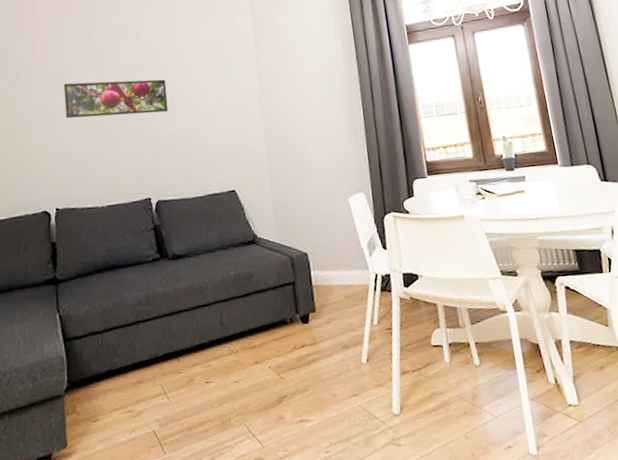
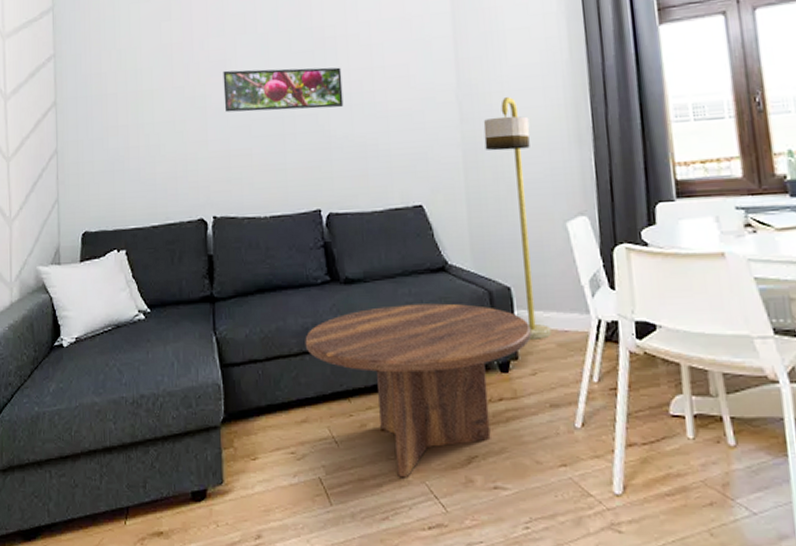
coffee table: none [139,269,326,422] -> present [305,303,532,478]
floor lamp: none [281,101,341,294] -> present [483,97,552,339]

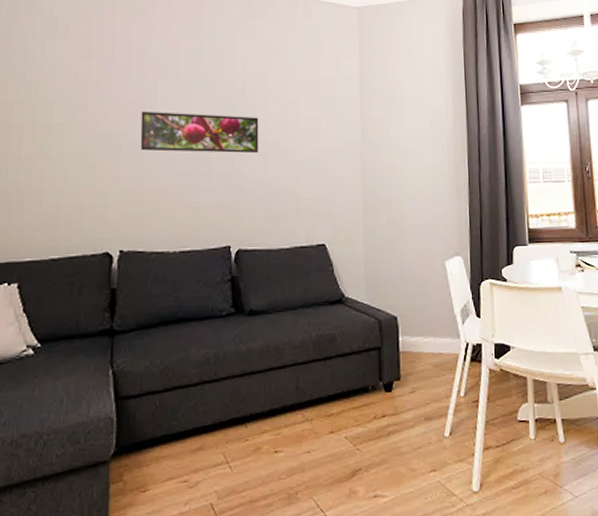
coffee table: present [305,303,532,478] -> none [206,331,413,496]
floor lamp: present [483,97,552,339] -> none [381,154,429,362]

